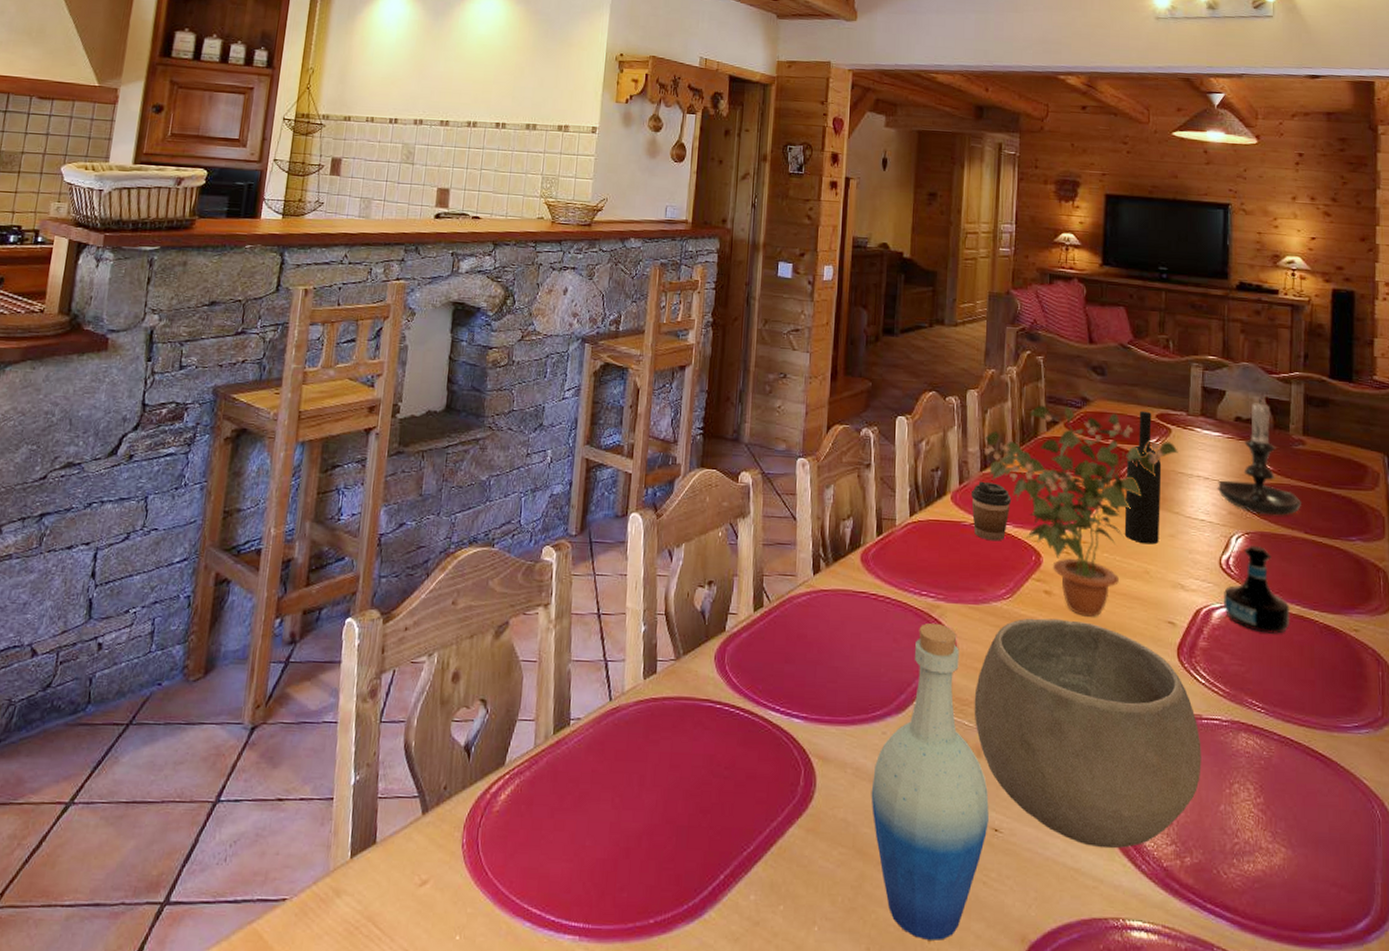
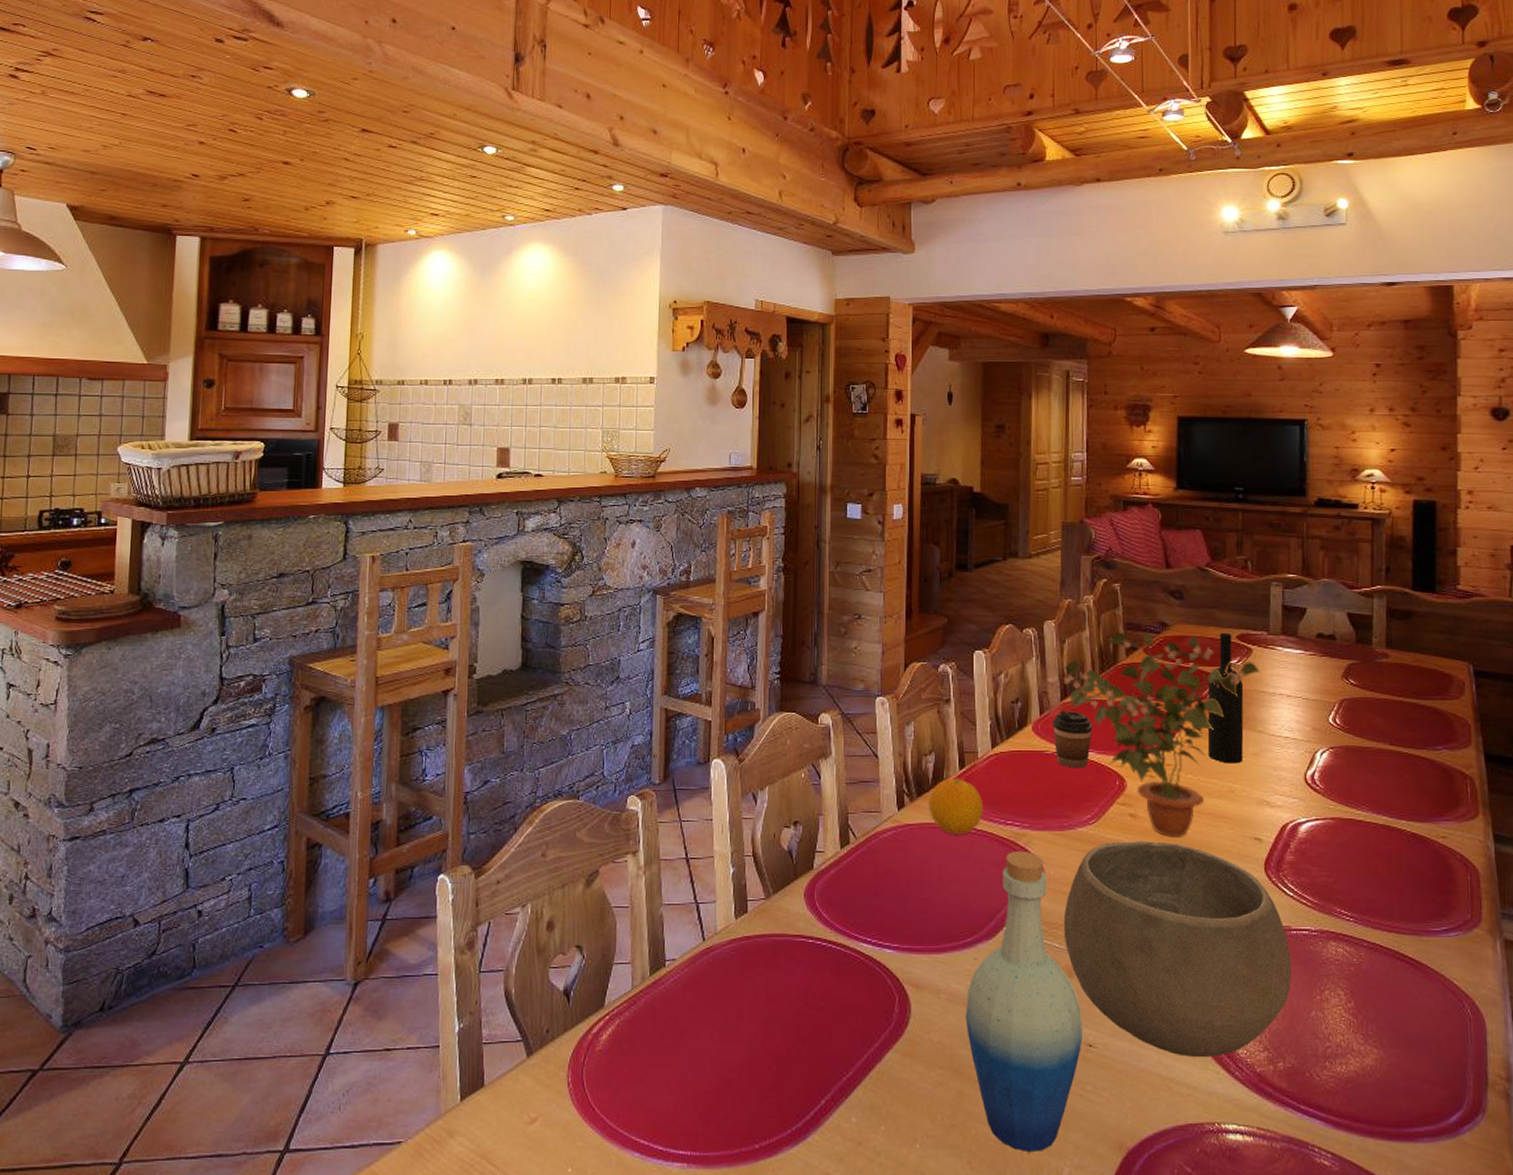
fruit: none [844,544,899,604] -> present [928,777,984,835]
candle holder: present [1217,396,1302,516] -> none [1300,612,1387,729]
tequila bottle: present [1224,545,1290,634] -> none [1310,759,1377,845]

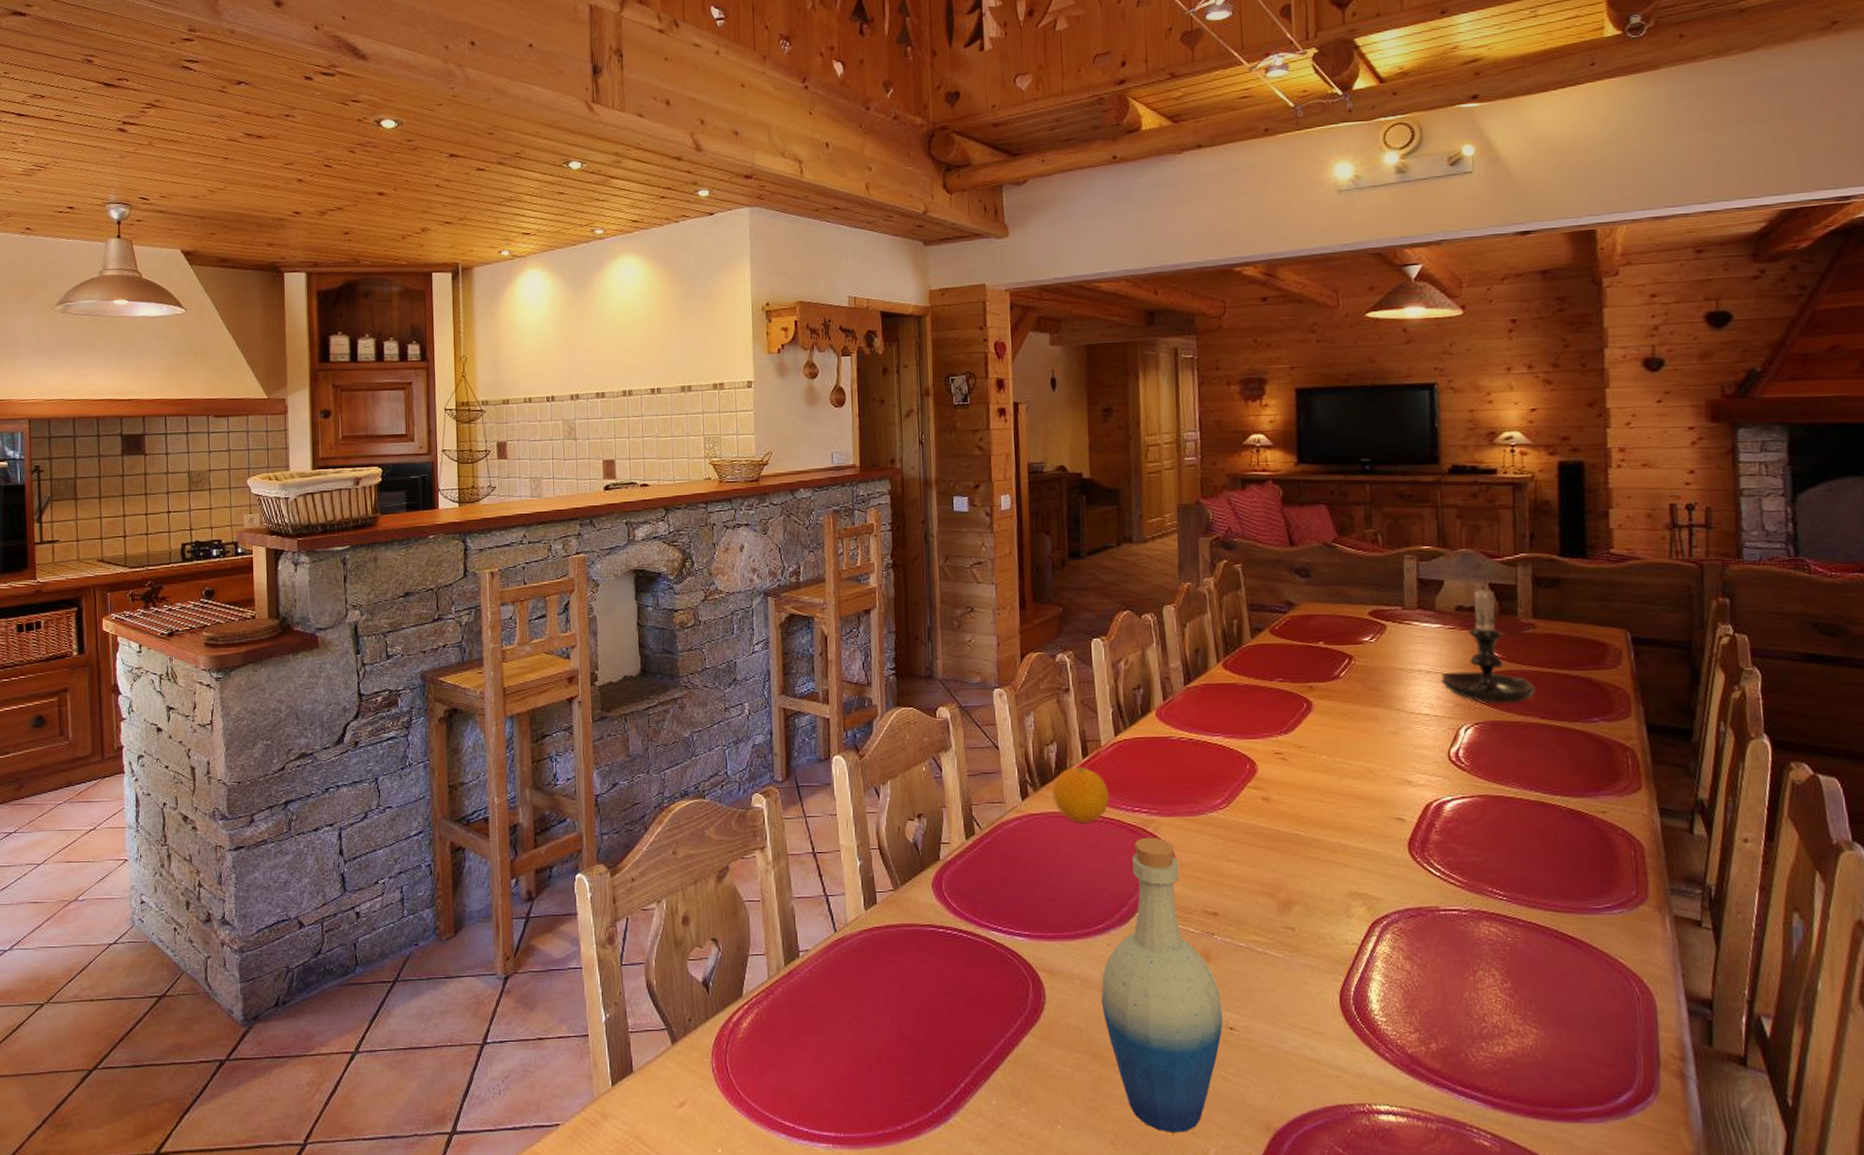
coffee cup: present [1053,710,1093,768] -> none [1177,695,1220,753]
potted plant: present [1063,632,1260,837] -> none [1185,612,1396,820]
bowl: present [1063,841,1292,1058] -> none [1197,824,1442,1040]
wine bottle: present [1207,632,1244,764] -> none [1340,609,1381,743]
candle holder: none [1300,612,1387,729] -> present [1440,583,1536,704]

